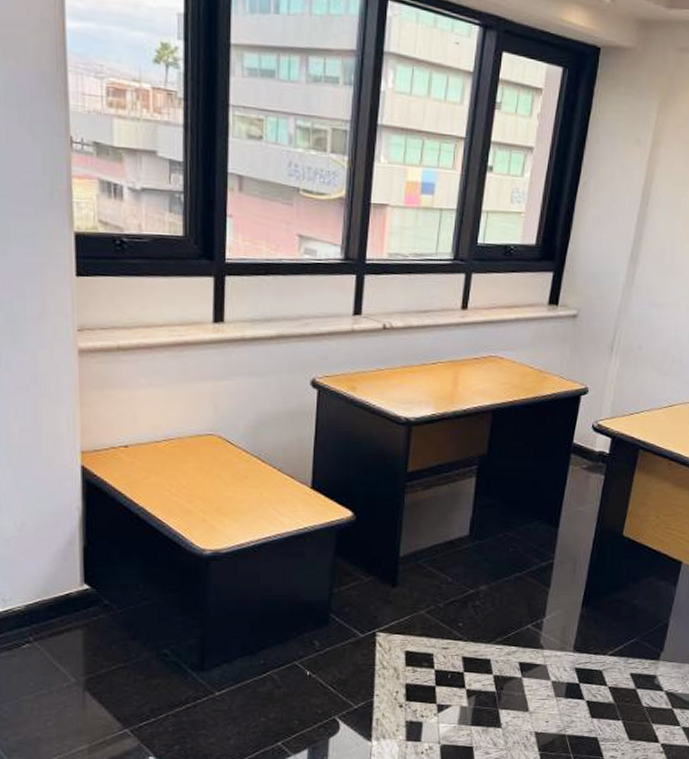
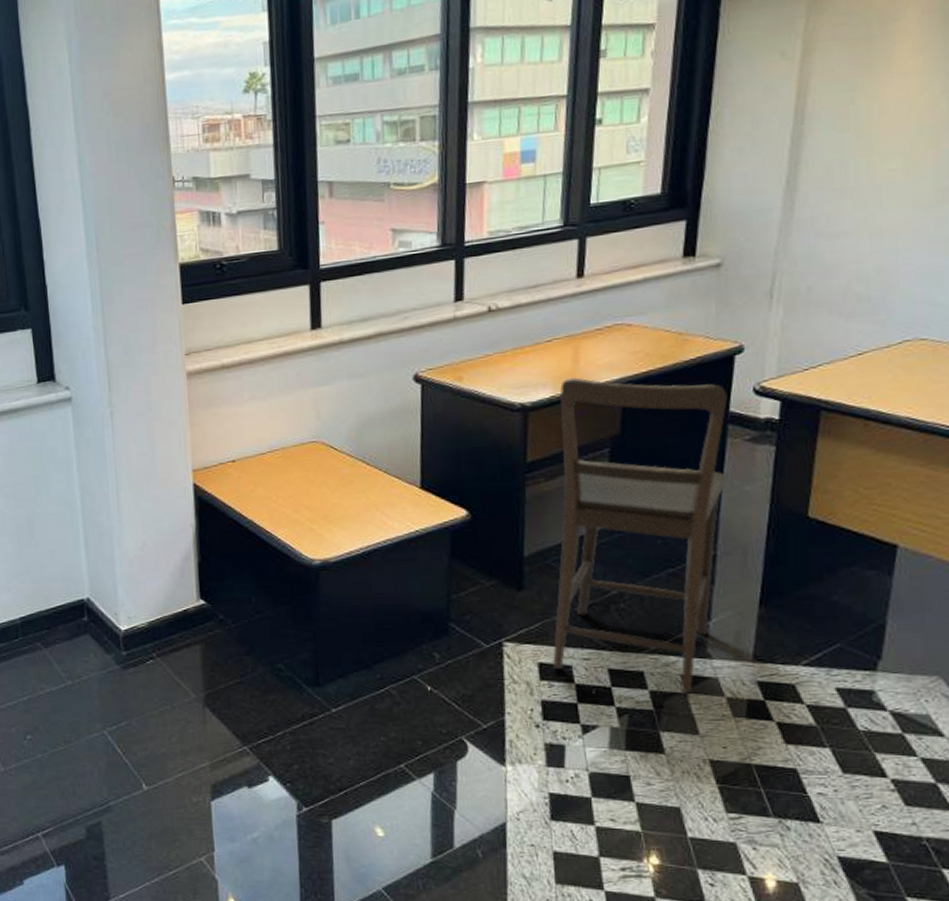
chair: none [418,399,573,678] -> present [553,377,727,694]

